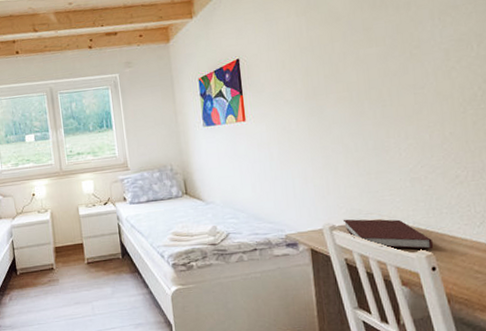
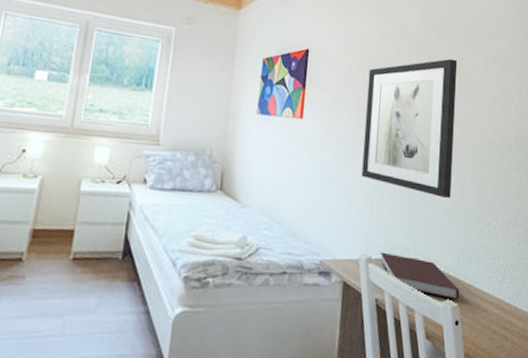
wall art: none [302,25,410,161] -> present [361,58,458,198]

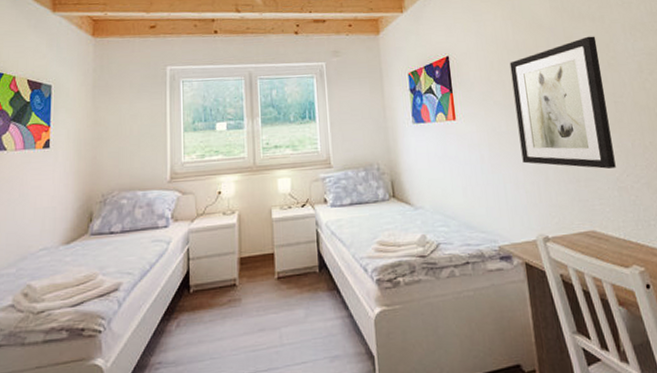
notebook: present [381,252,460,299] -> none [557,229,646,264]

